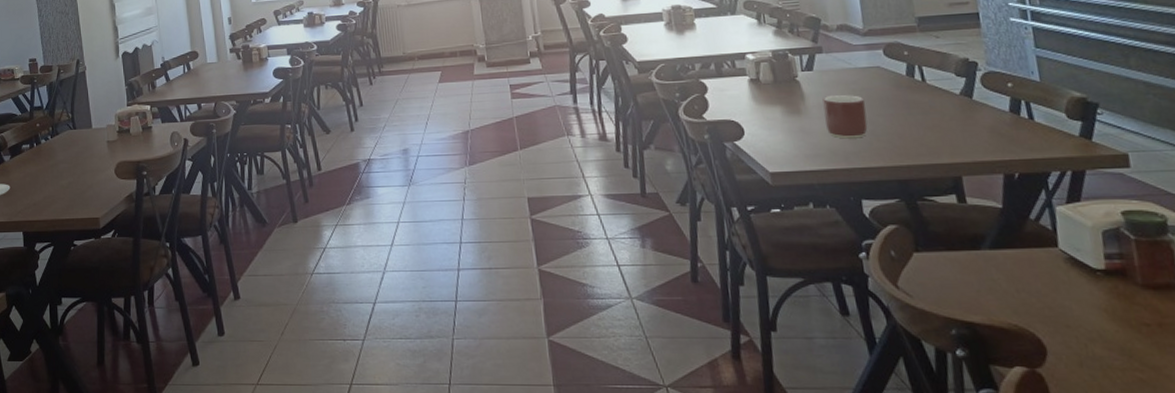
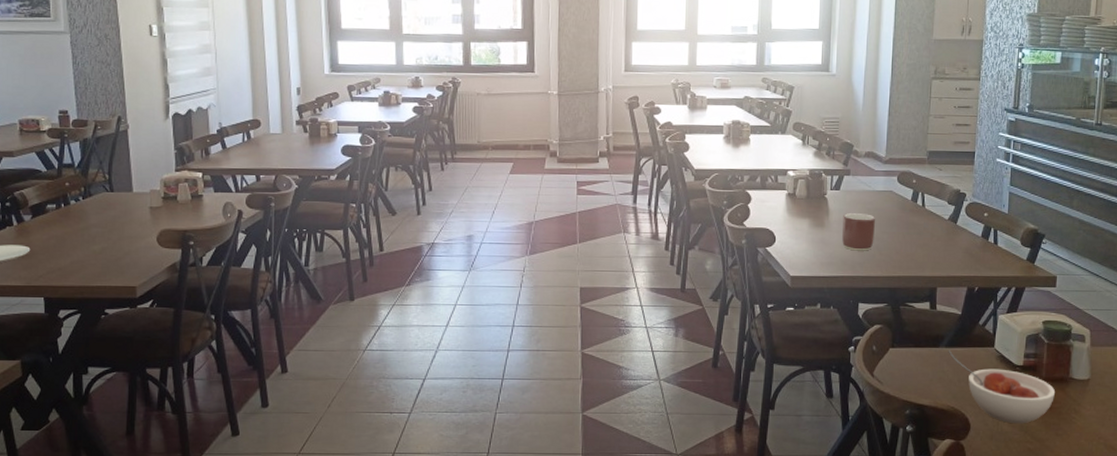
soup bowl: none [994,253,1164,346] -> present [948,351,1056,424]

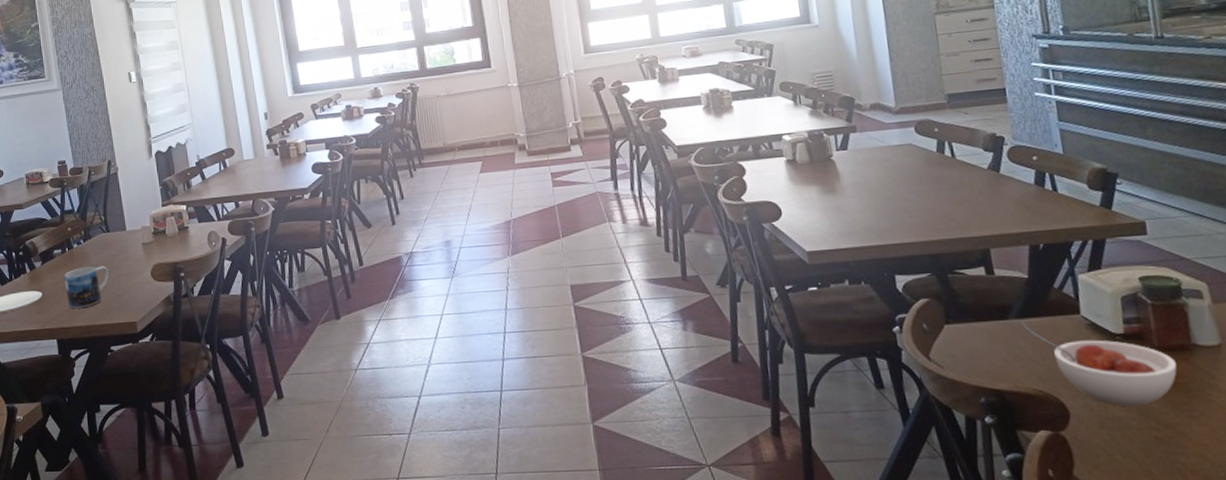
mug: none [58,225,110,268] -> present [64,266,110,309]
mug: present [842,212,876,251] -> none [857,172,901,216]

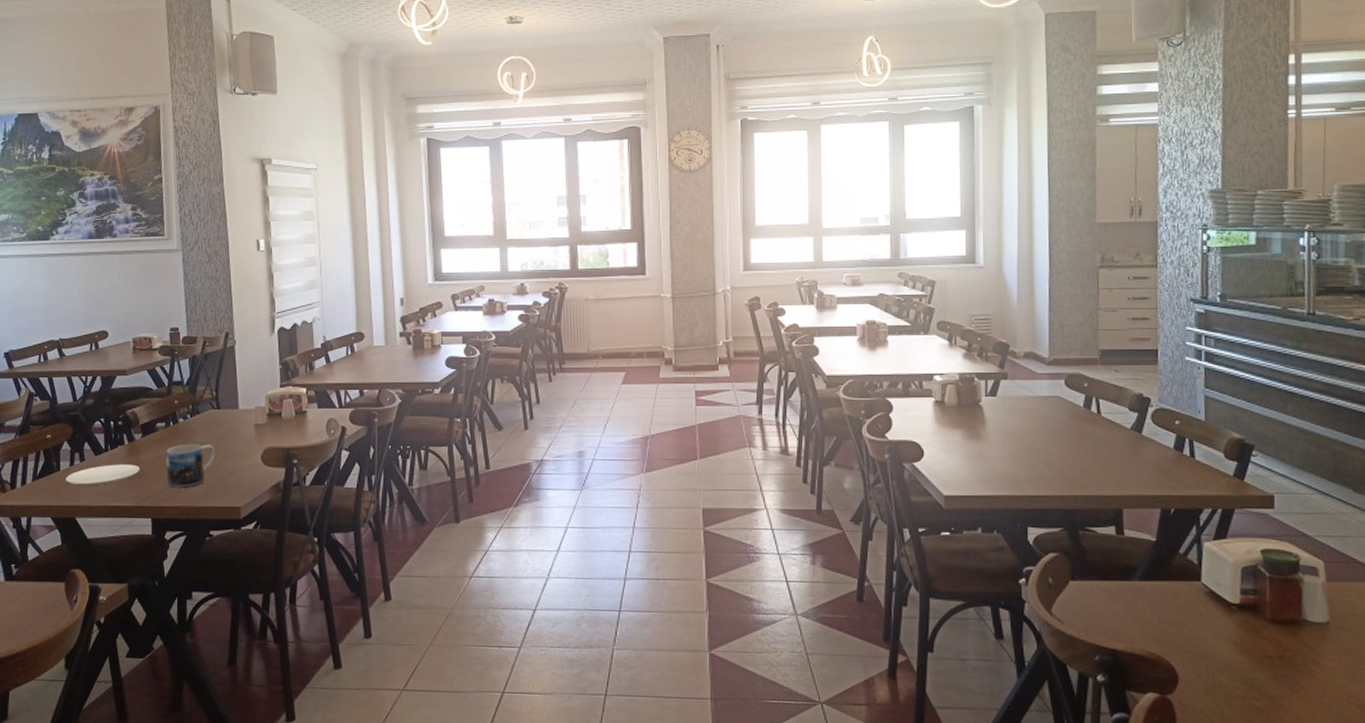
soup bowl: present [1020,322,1178,407] -> none [1143,585,1286,676]

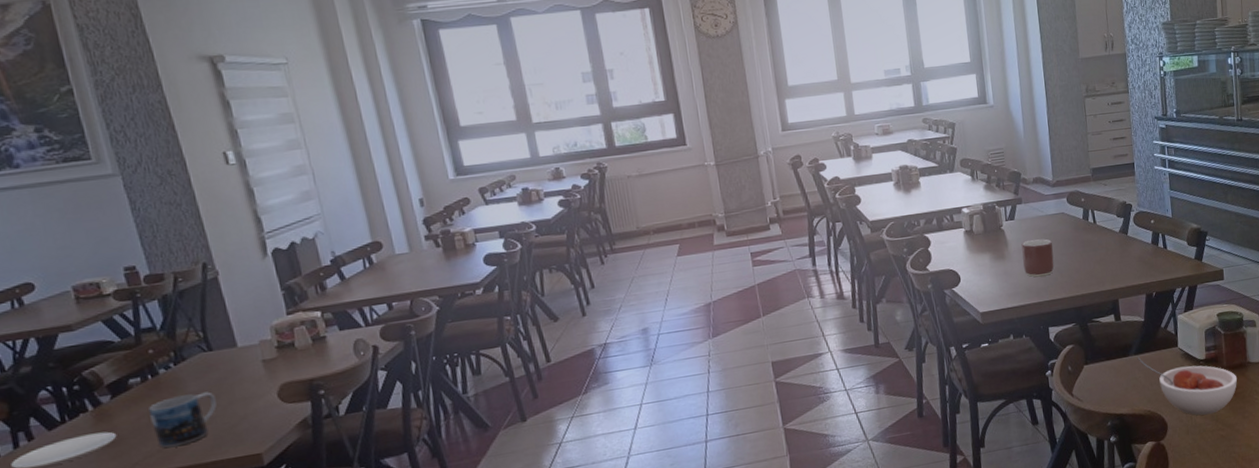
mug: none [1002,421,1042,466] -> present [1021,238,1054,277]
soup bowl: none [1143,585,1286,676] -> present [1137,357,1238,416]

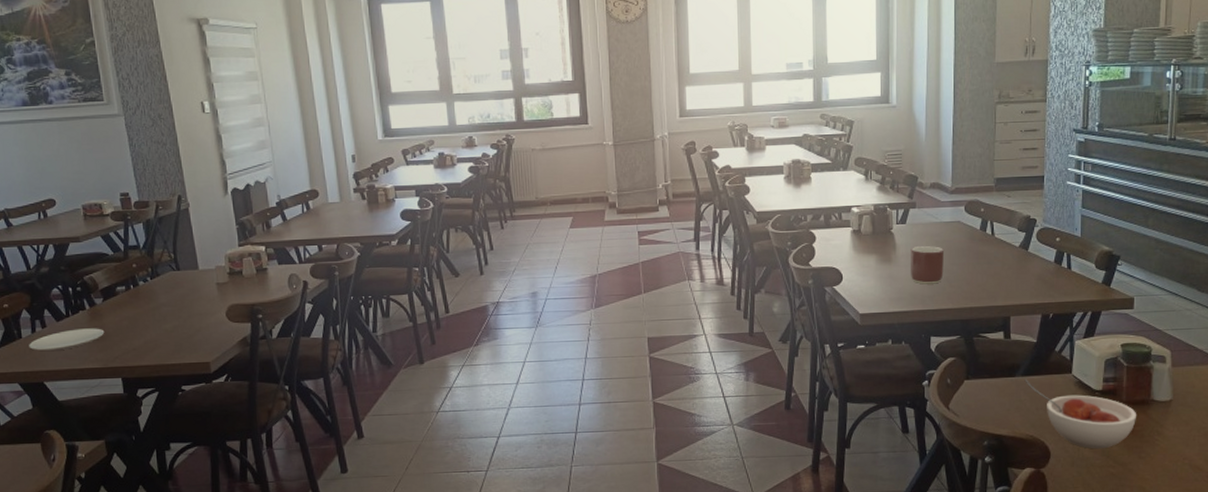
mug: present [149,392,218,449] -> none [129,305,180,348]

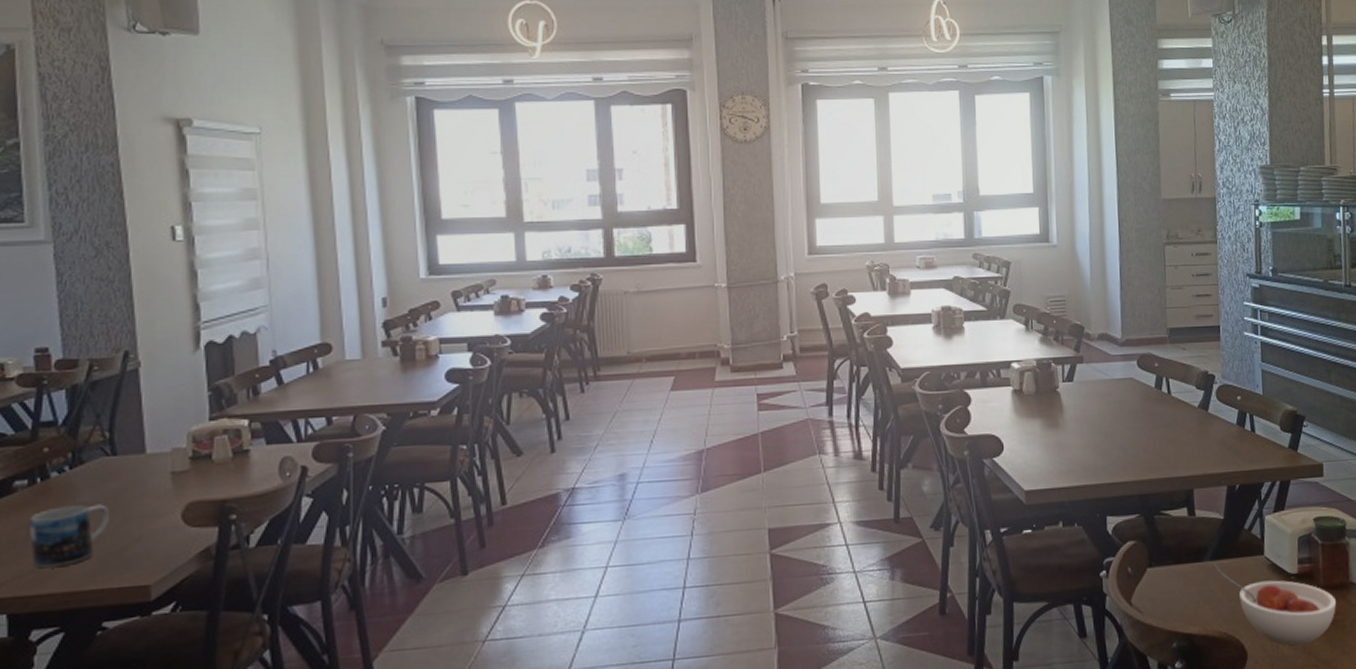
mug: none [129,305,180,348] -> present [30,504,111,569]
mug: present [911,245,945,284] -> none [1080,406,1118,453]

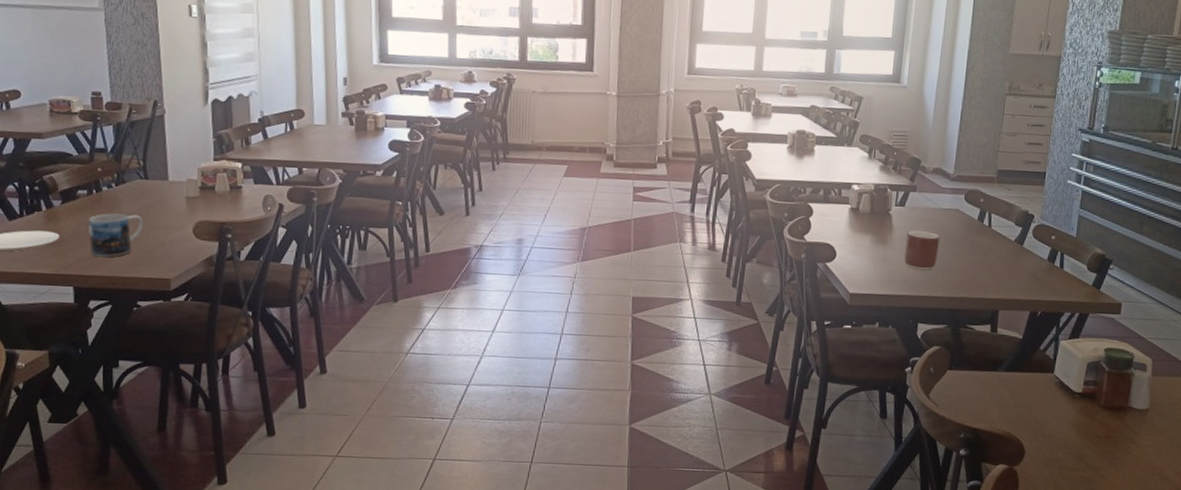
mug: none [1080,406,1118,453] -> present [904,230,941,270]
soup bowl: present [1213,564,1337,646] -> none [1006,375,1114,452]

